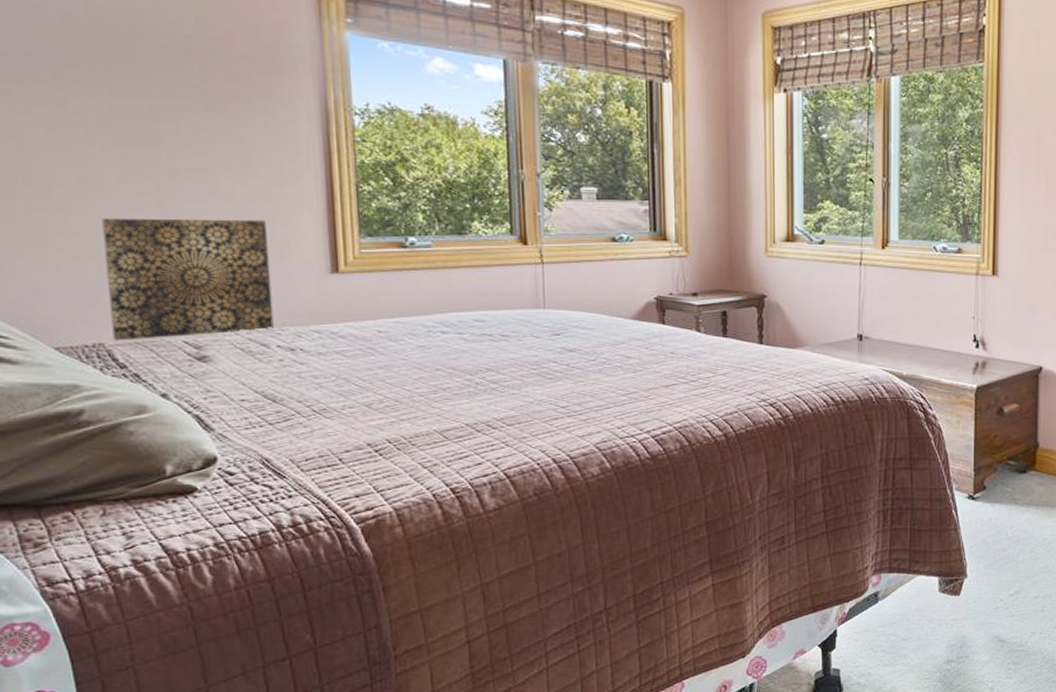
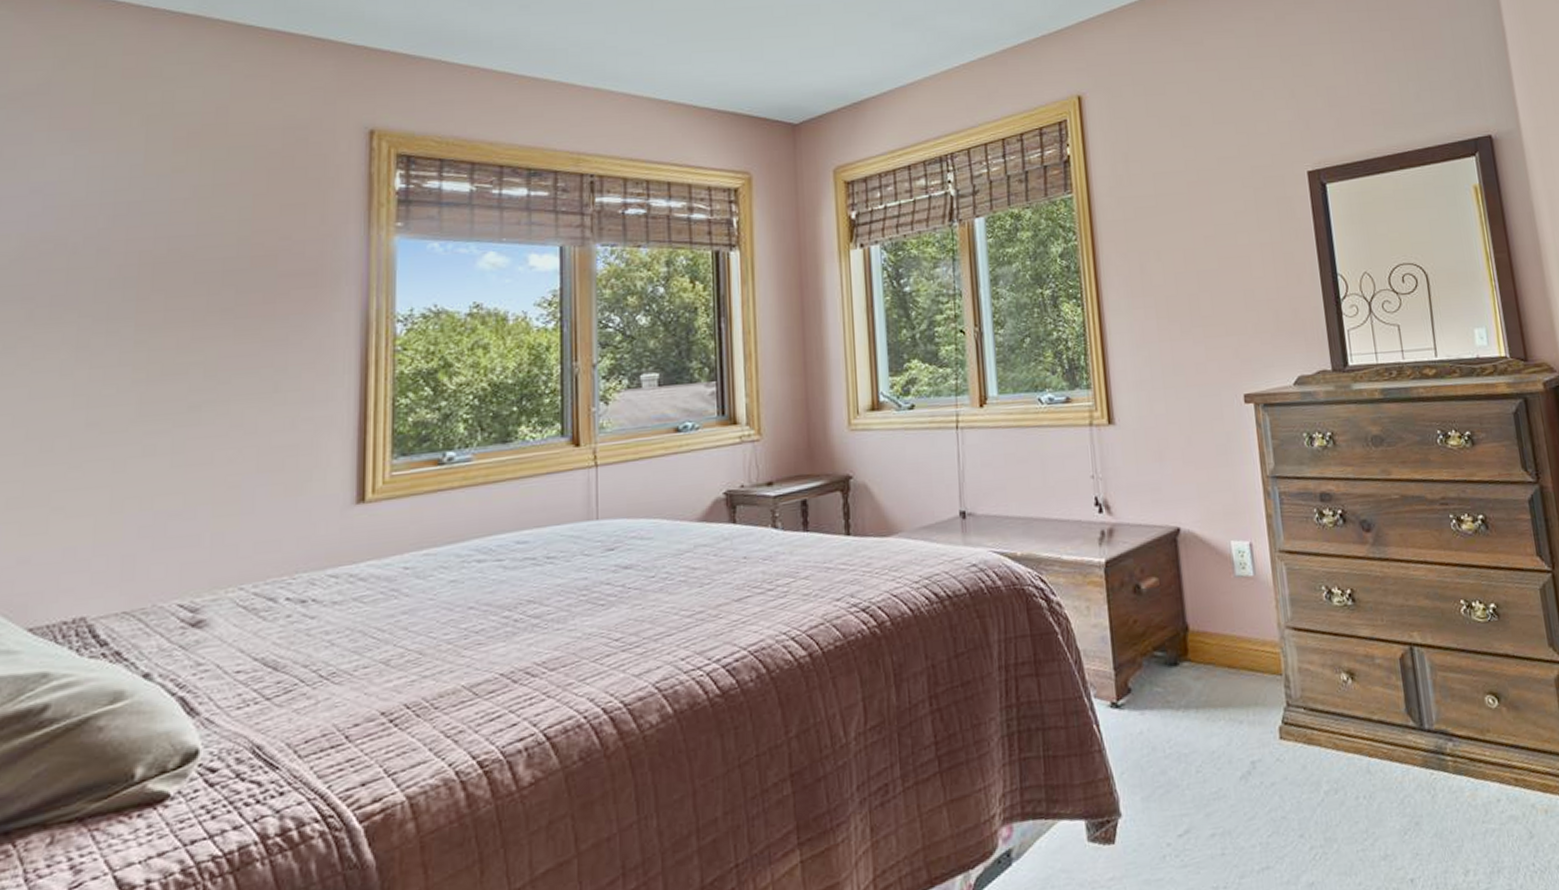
wall art: present [102,218,274,341] -> none [98,450,289,613]

